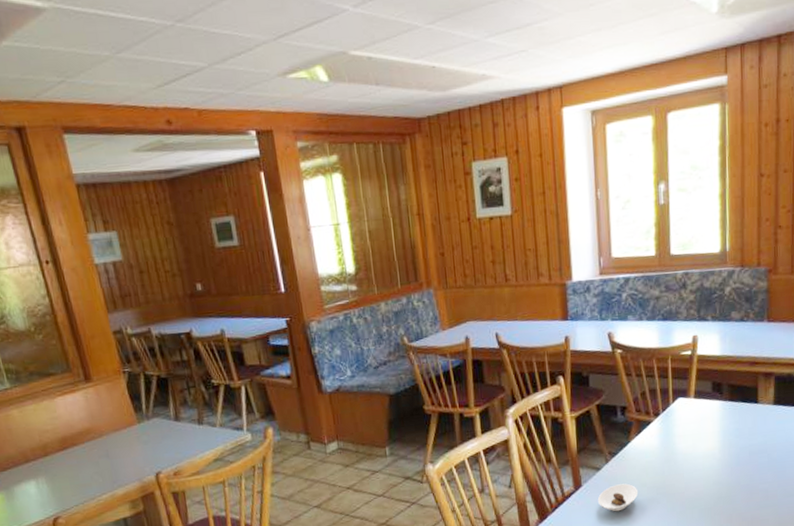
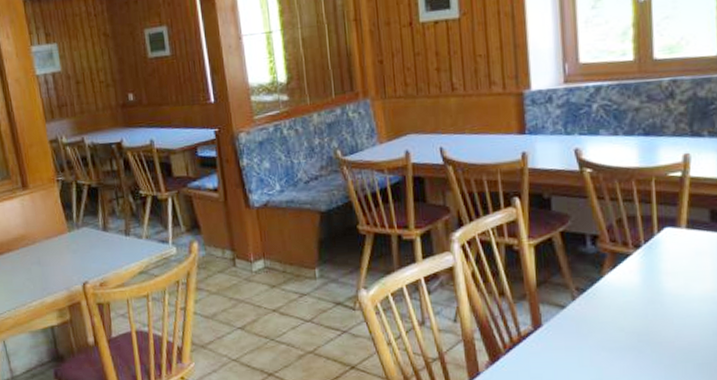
saucer: present [597,483,638,512] -> none [561,326,613,359]

